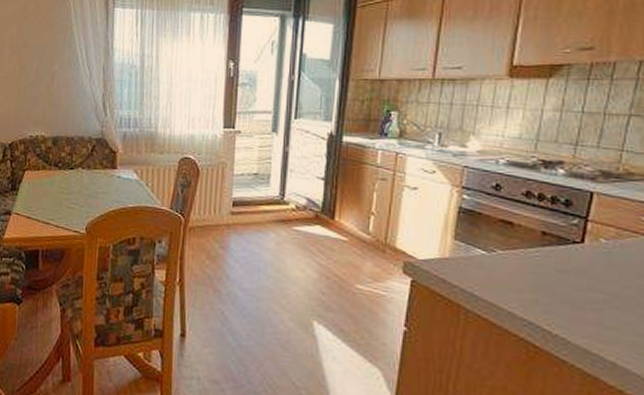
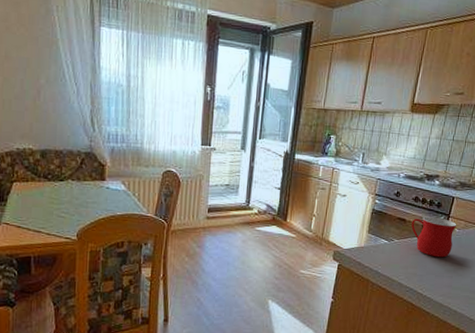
mug: none [524,219,603,281] -> present [411,216,457,258]

